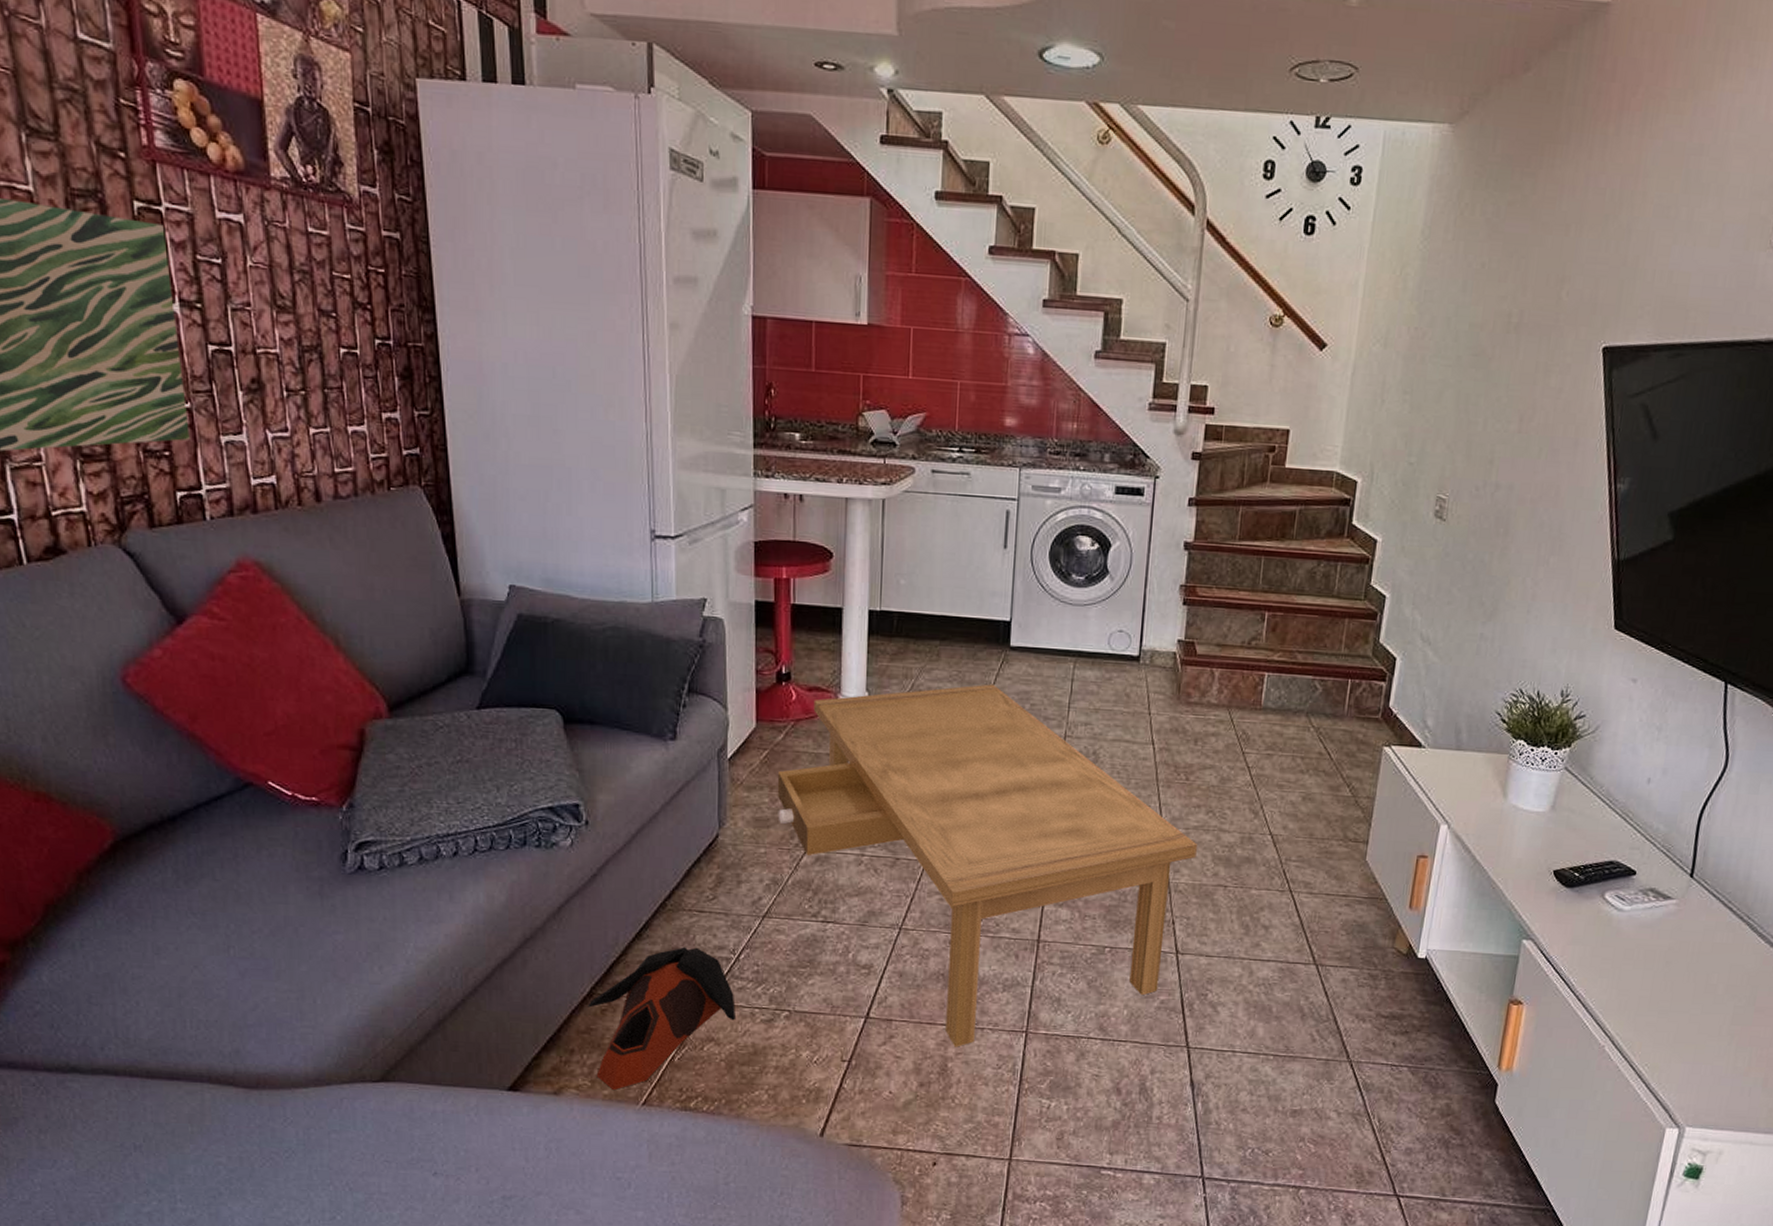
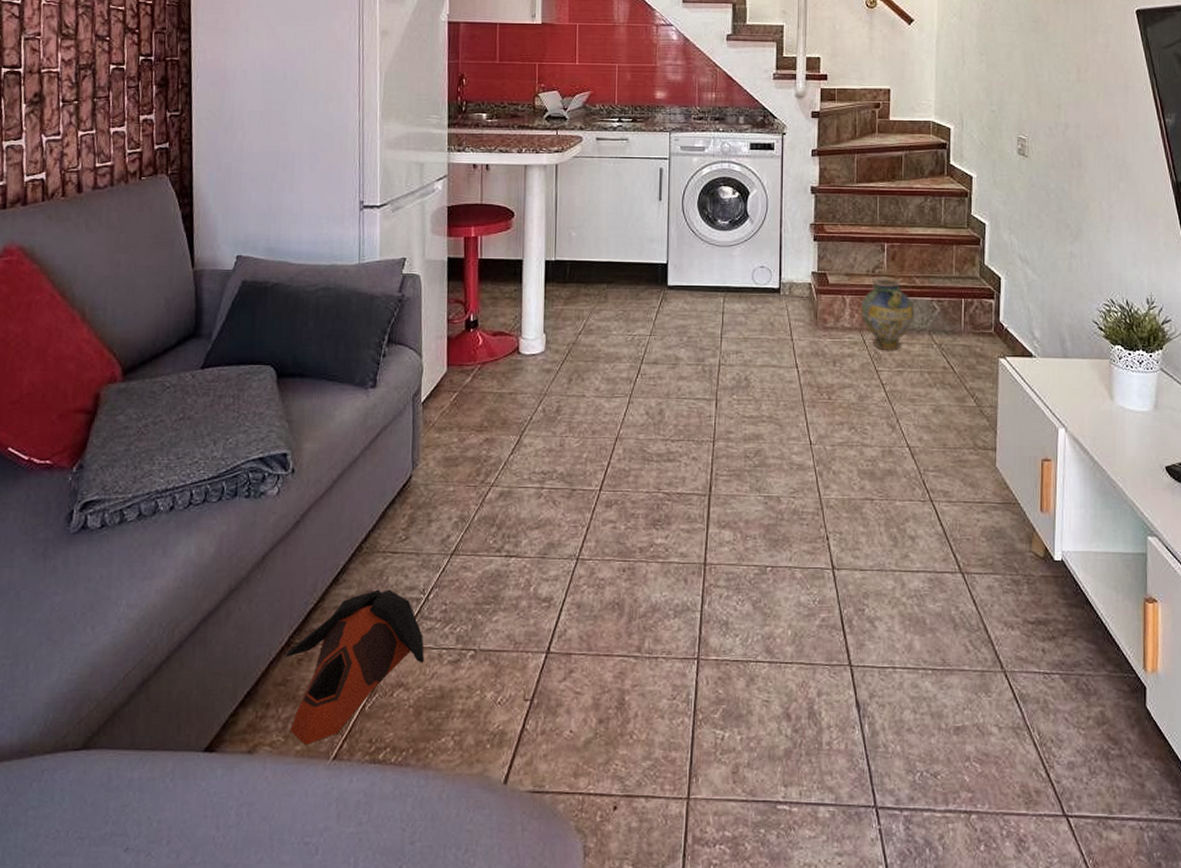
coffee table: present [777,684,1197,1047] -> none [465,320,843,679]
ceramic jug: none [1230,649,1293,731] -> present [860,277,915,350]

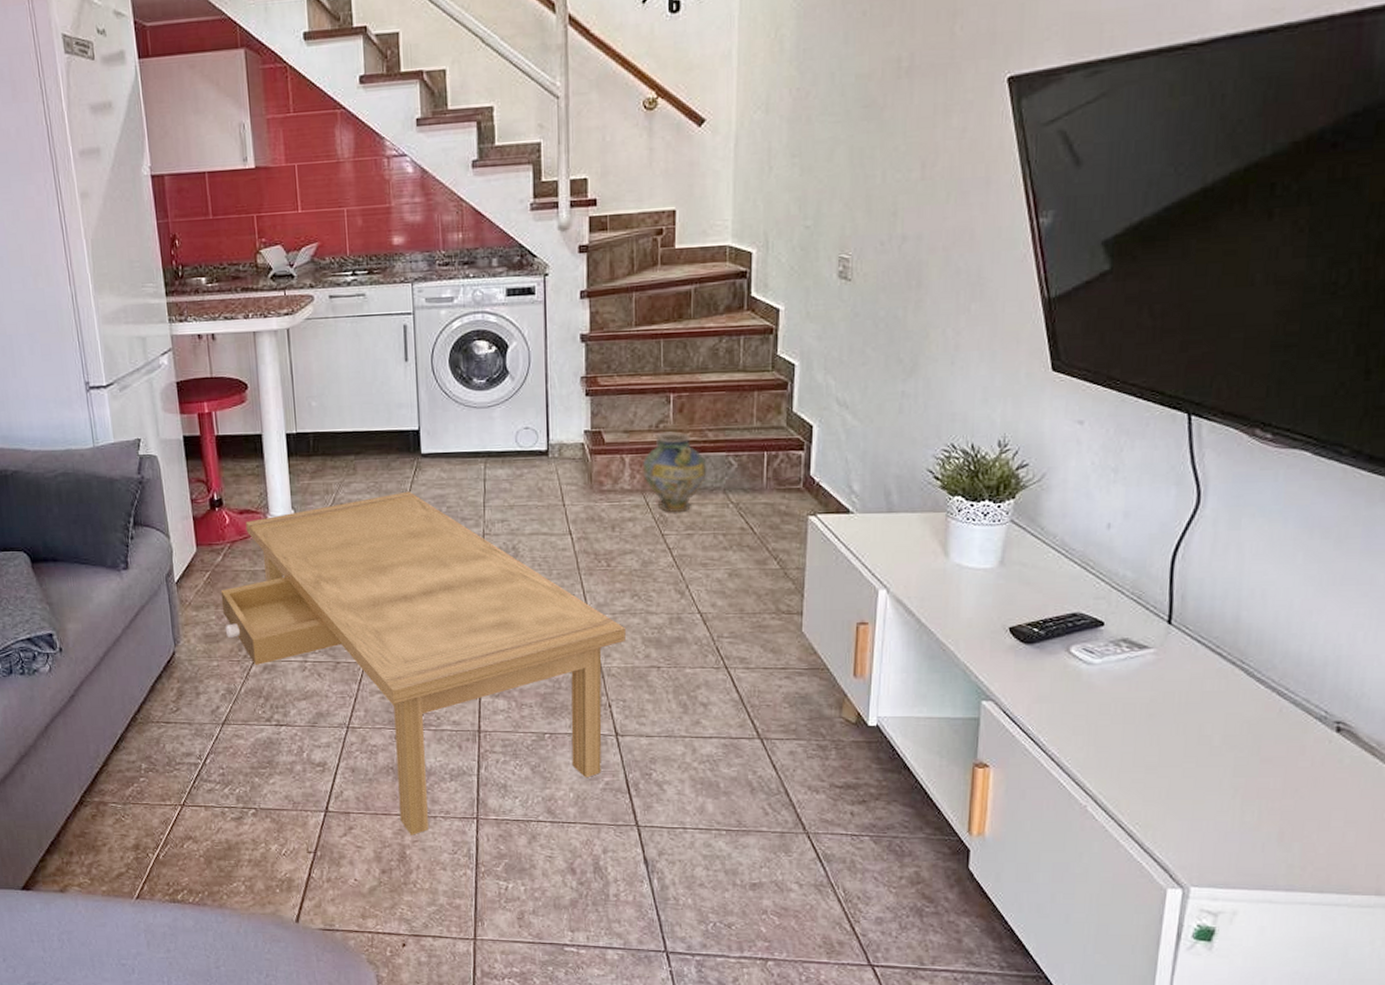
bag: present [285,589,424,746] -> none [80,755,208,887]
coffee table: none [465,320,843,679] -> present [220,491,626,835]

